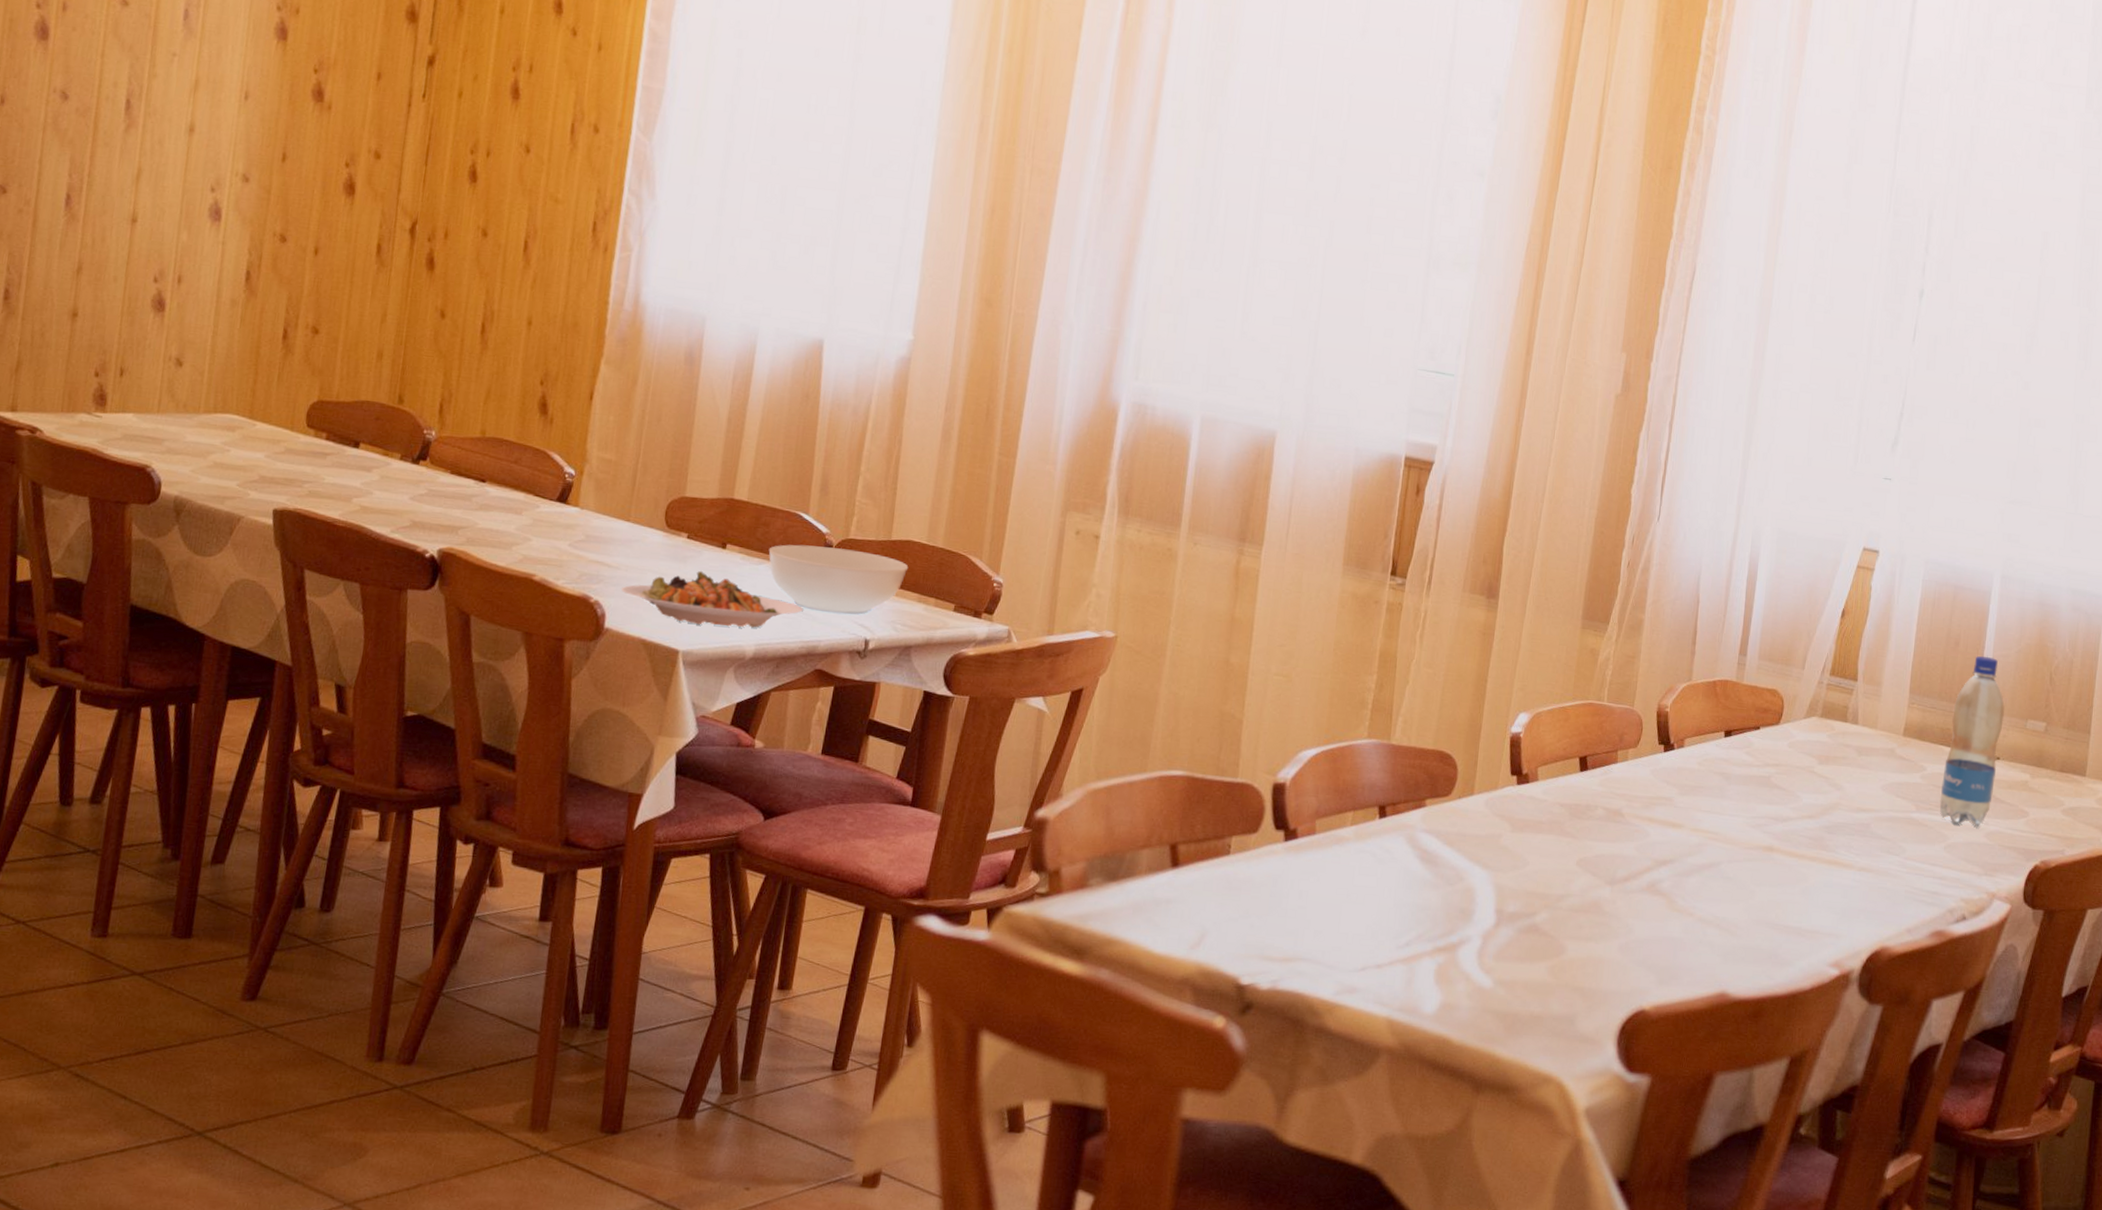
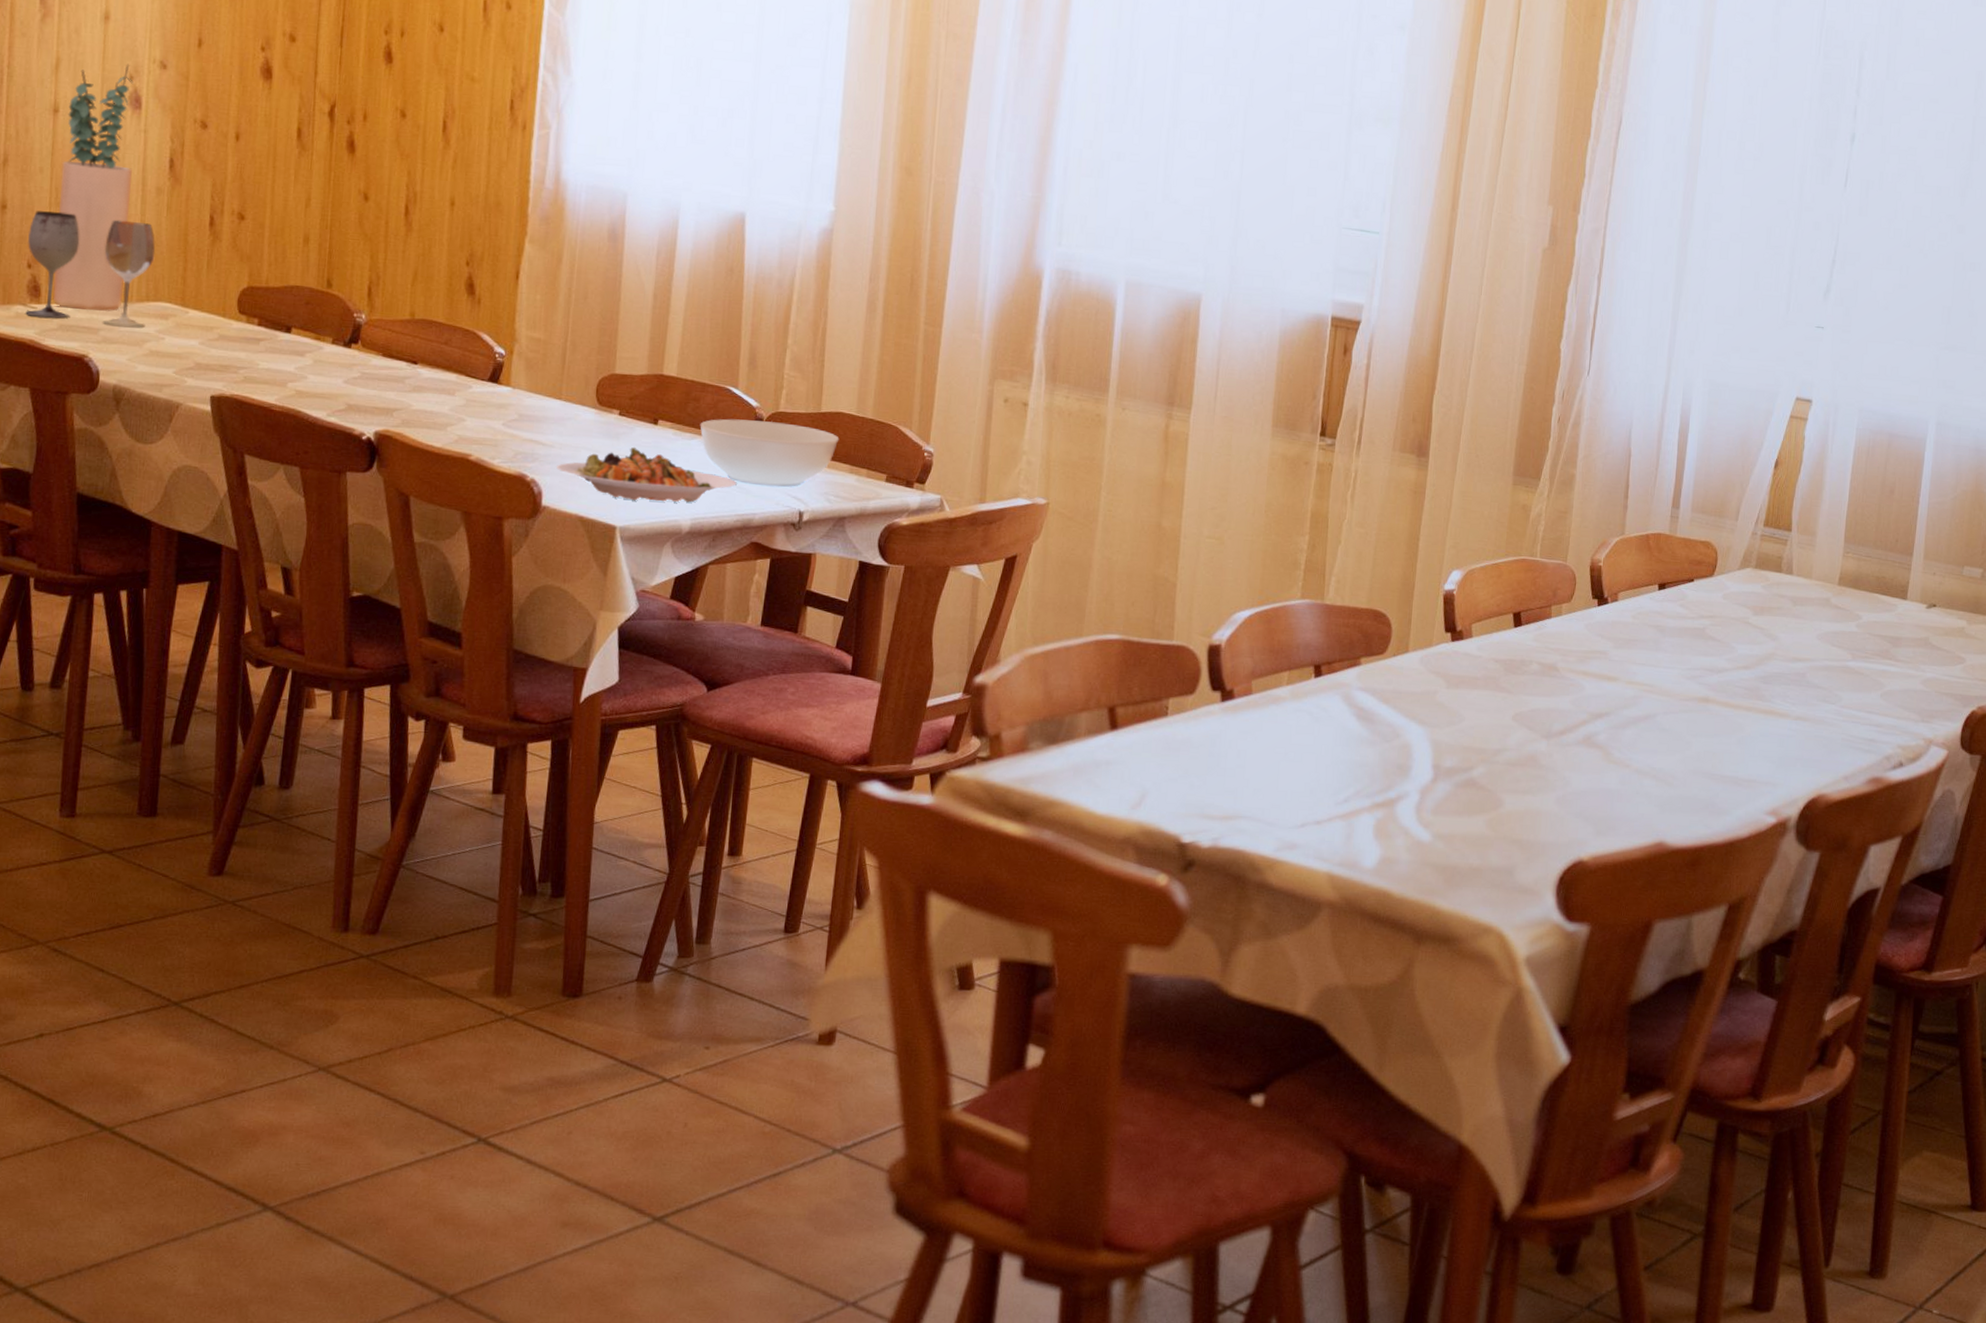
wineglass: none [90,319,227,440] -> present [25,211,156,329]
vase: none [118,176,215,422] -> present [53,64,134,311]
bottle: present [1939,655,2005,827] -> none [1875,503,1941,674]

